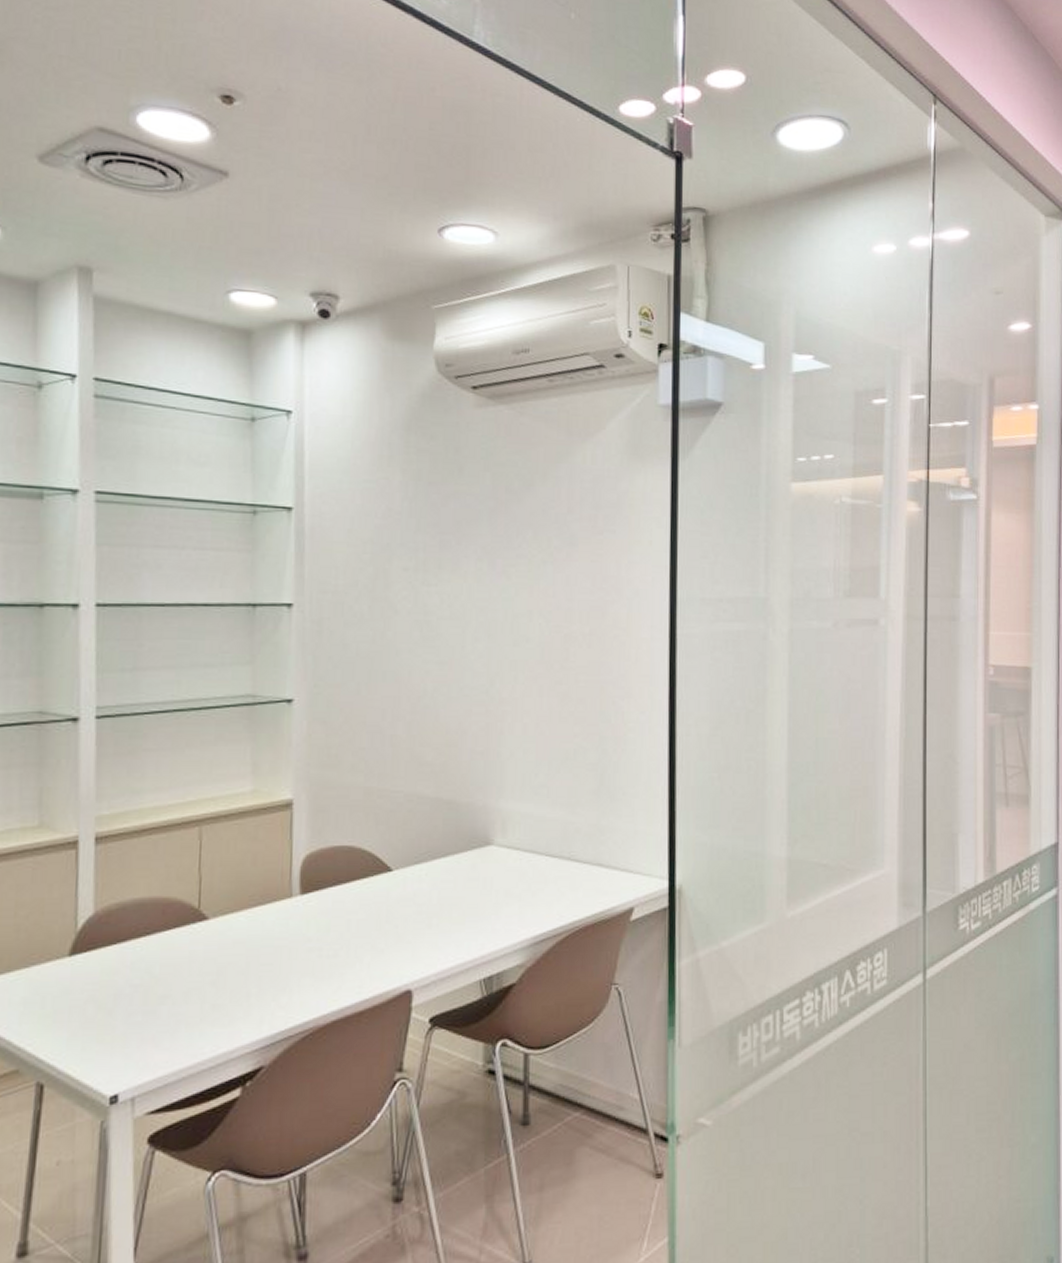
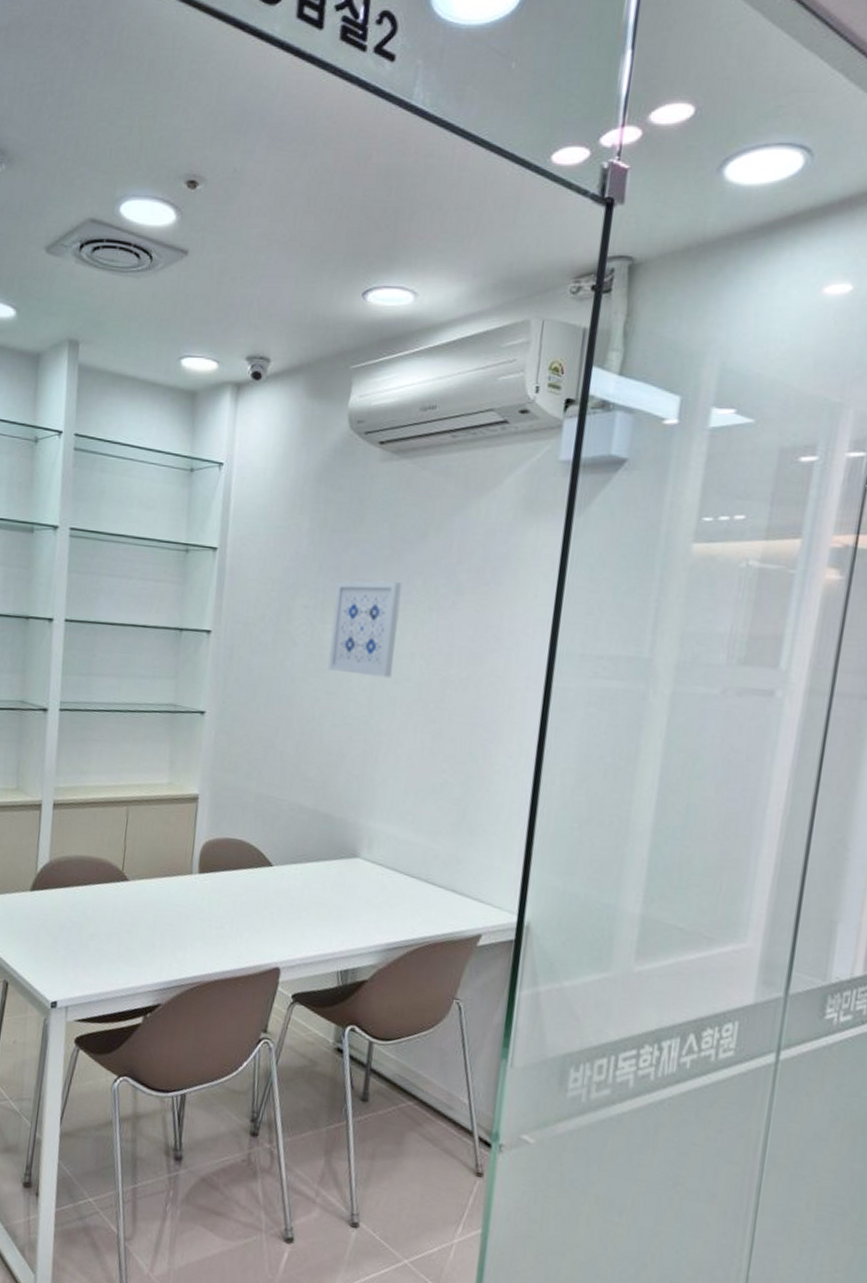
wall art: none [437,535,512,641] -> present [328,581,402,678]

